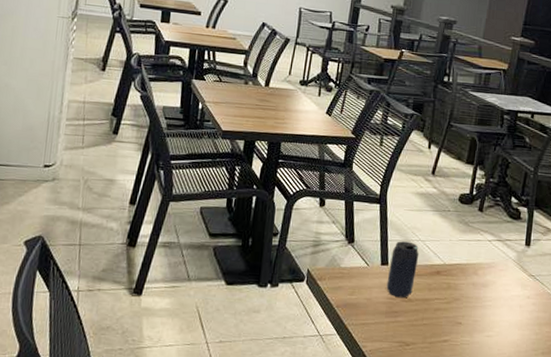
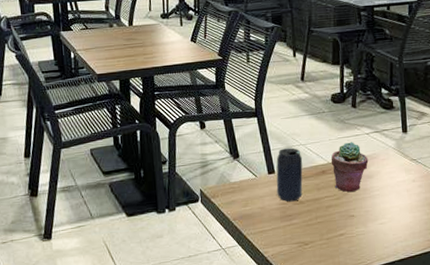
potted succulent: none [447,246,486,299] -> present [331,142,369,193]

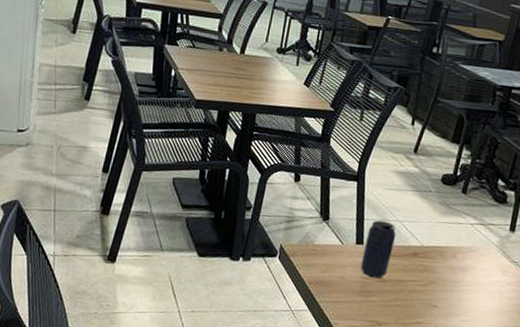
potted succulent: present [331,142,369,193] -> none [424,228,466,282]

